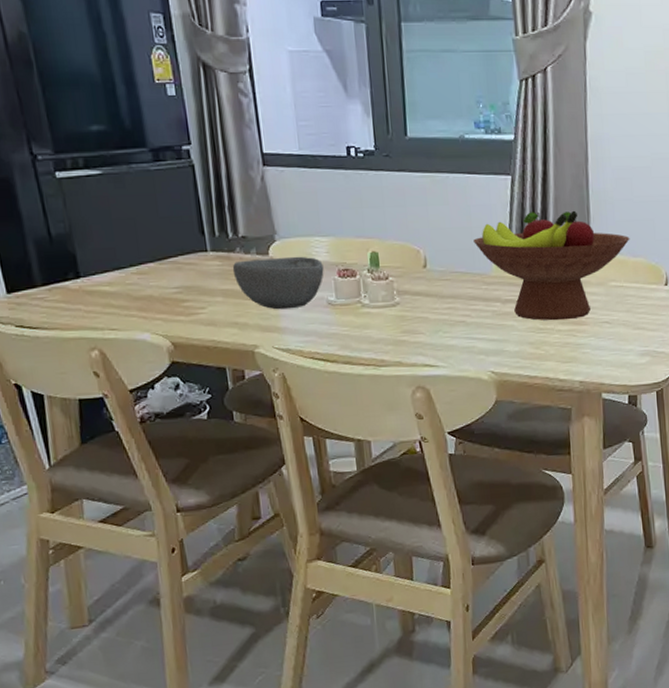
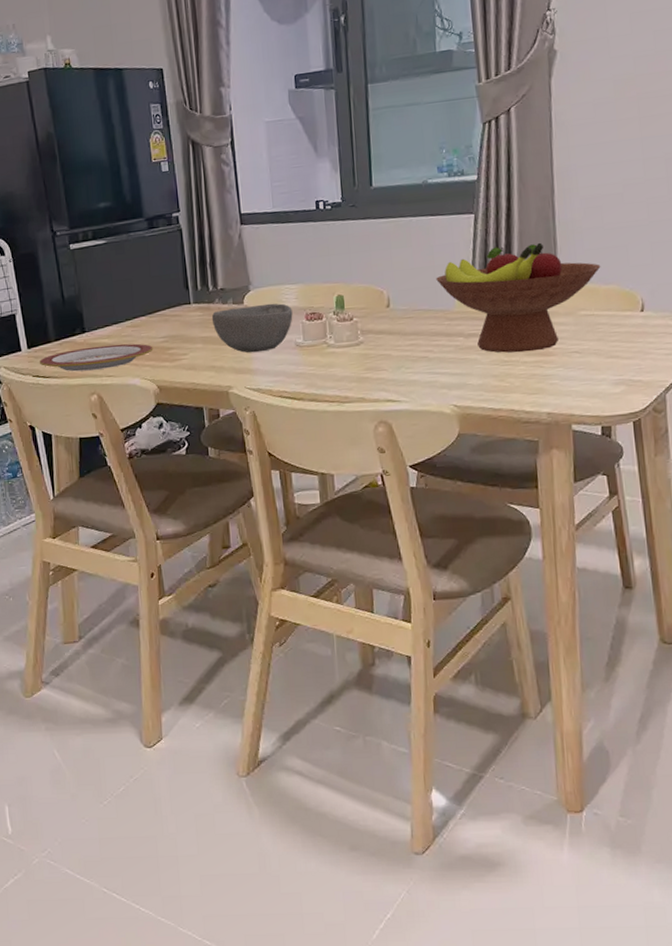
plate: none [23,293,165,323] -> present [40,343,153,372]

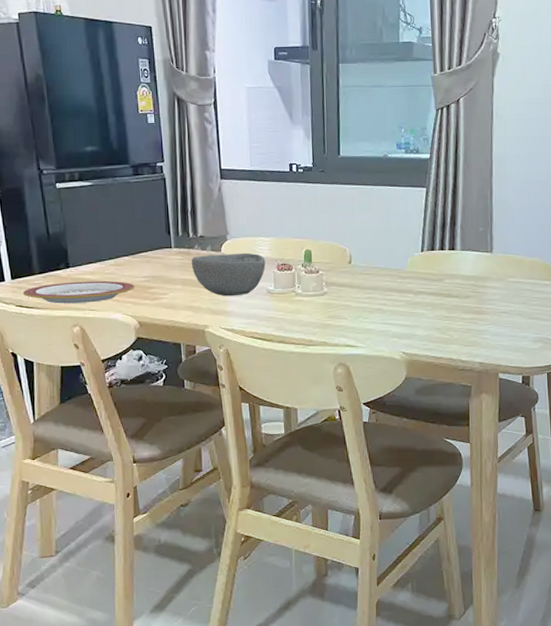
fruit bowl: present [436,242,601,353] -> none [392,217,527,310]

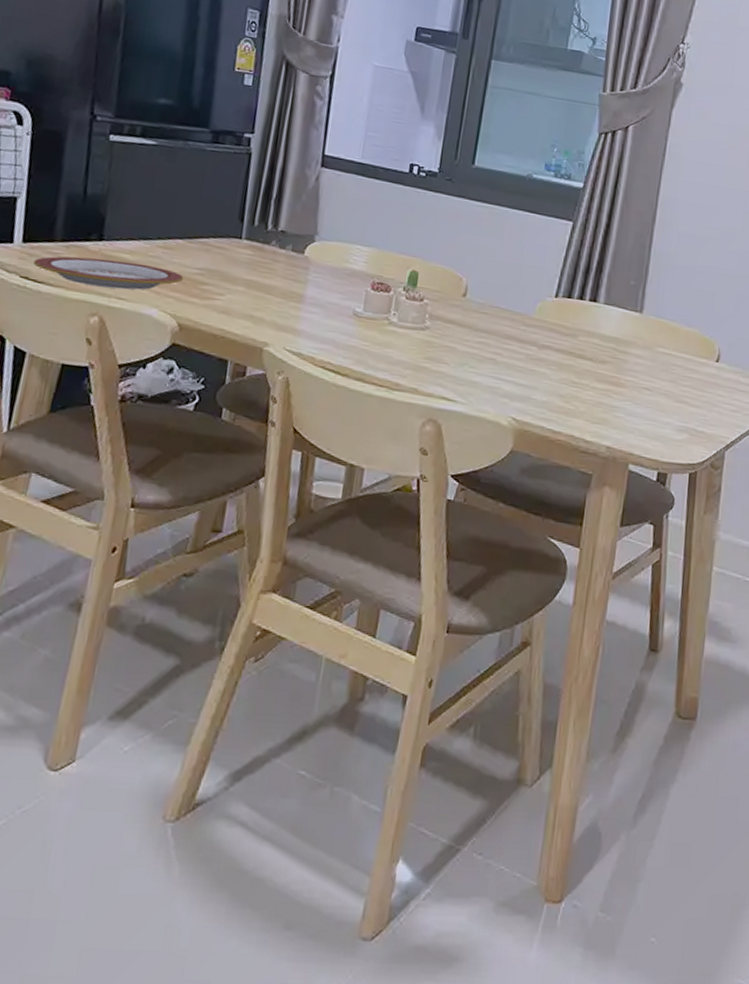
bowl: present [191,252,266,297] -> none [262,254,359,313]

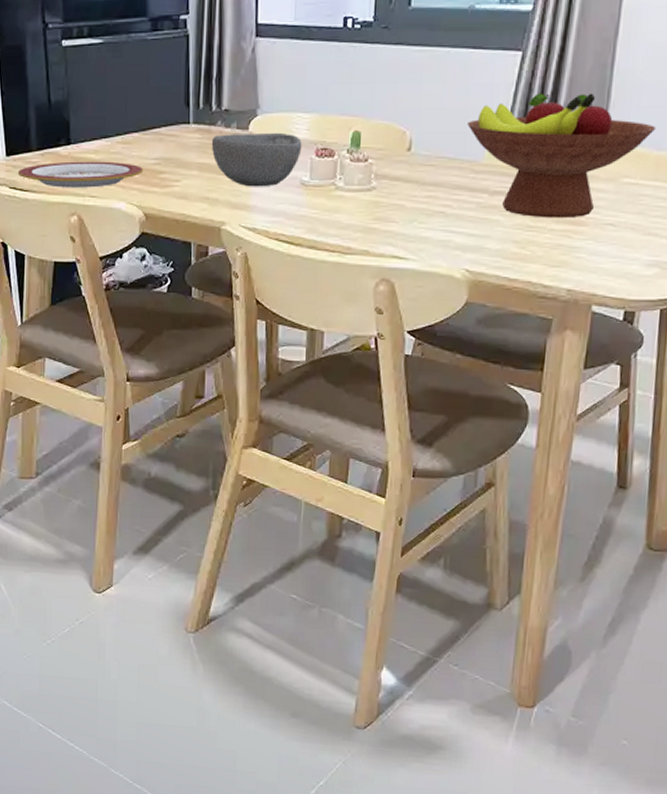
bowl: none [262,254,359,313] -> present [211,132,302,187]
fruit bowl: none [521,261,686,379] -> present [467,93,656,219]

